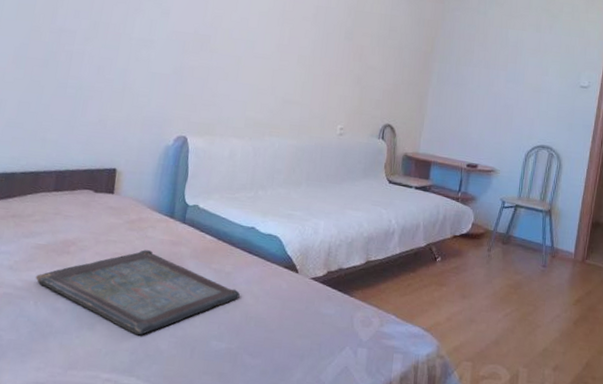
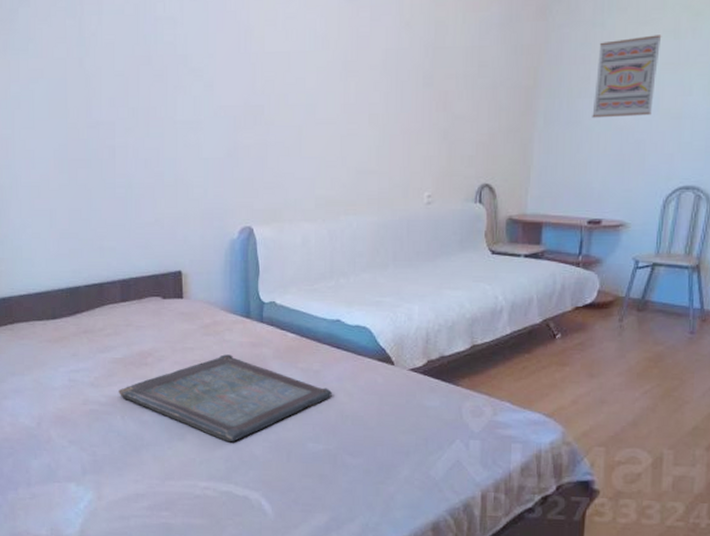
wall art: none [474,26,528,87] -> present [592,35,662,118]

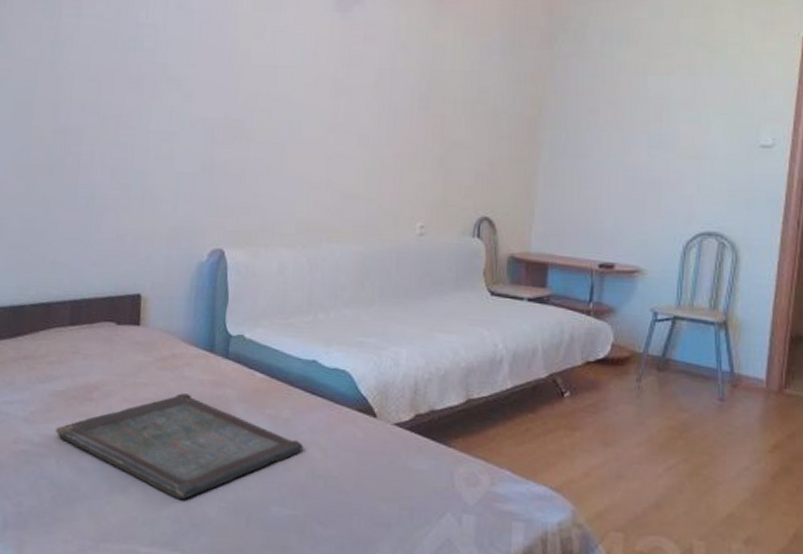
wall art: present [592,35,662,118] -> none [602,70,676,154]

